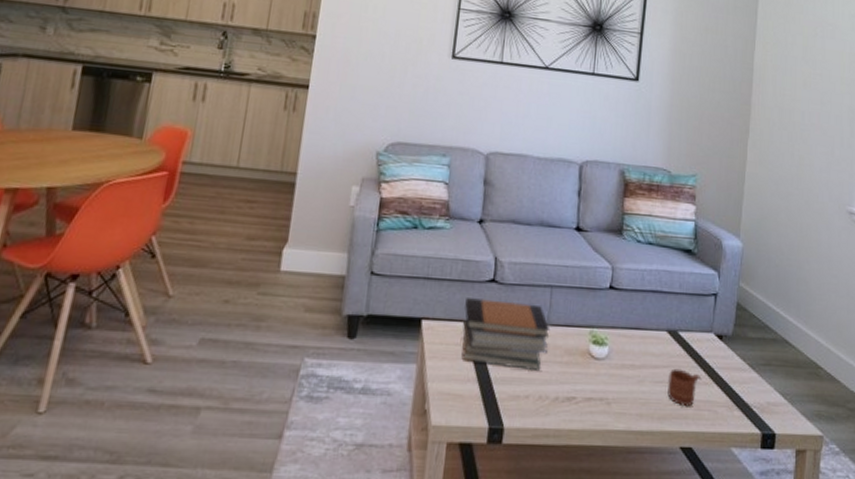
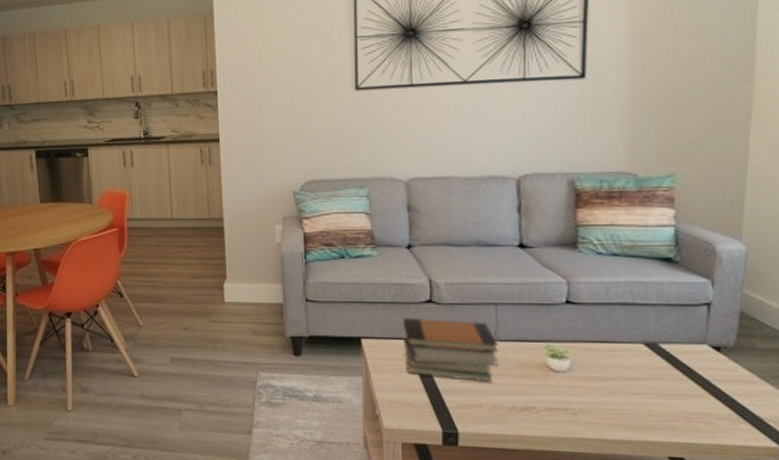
mug: present [667,368,702,407] -> none [648,380,693,419]

